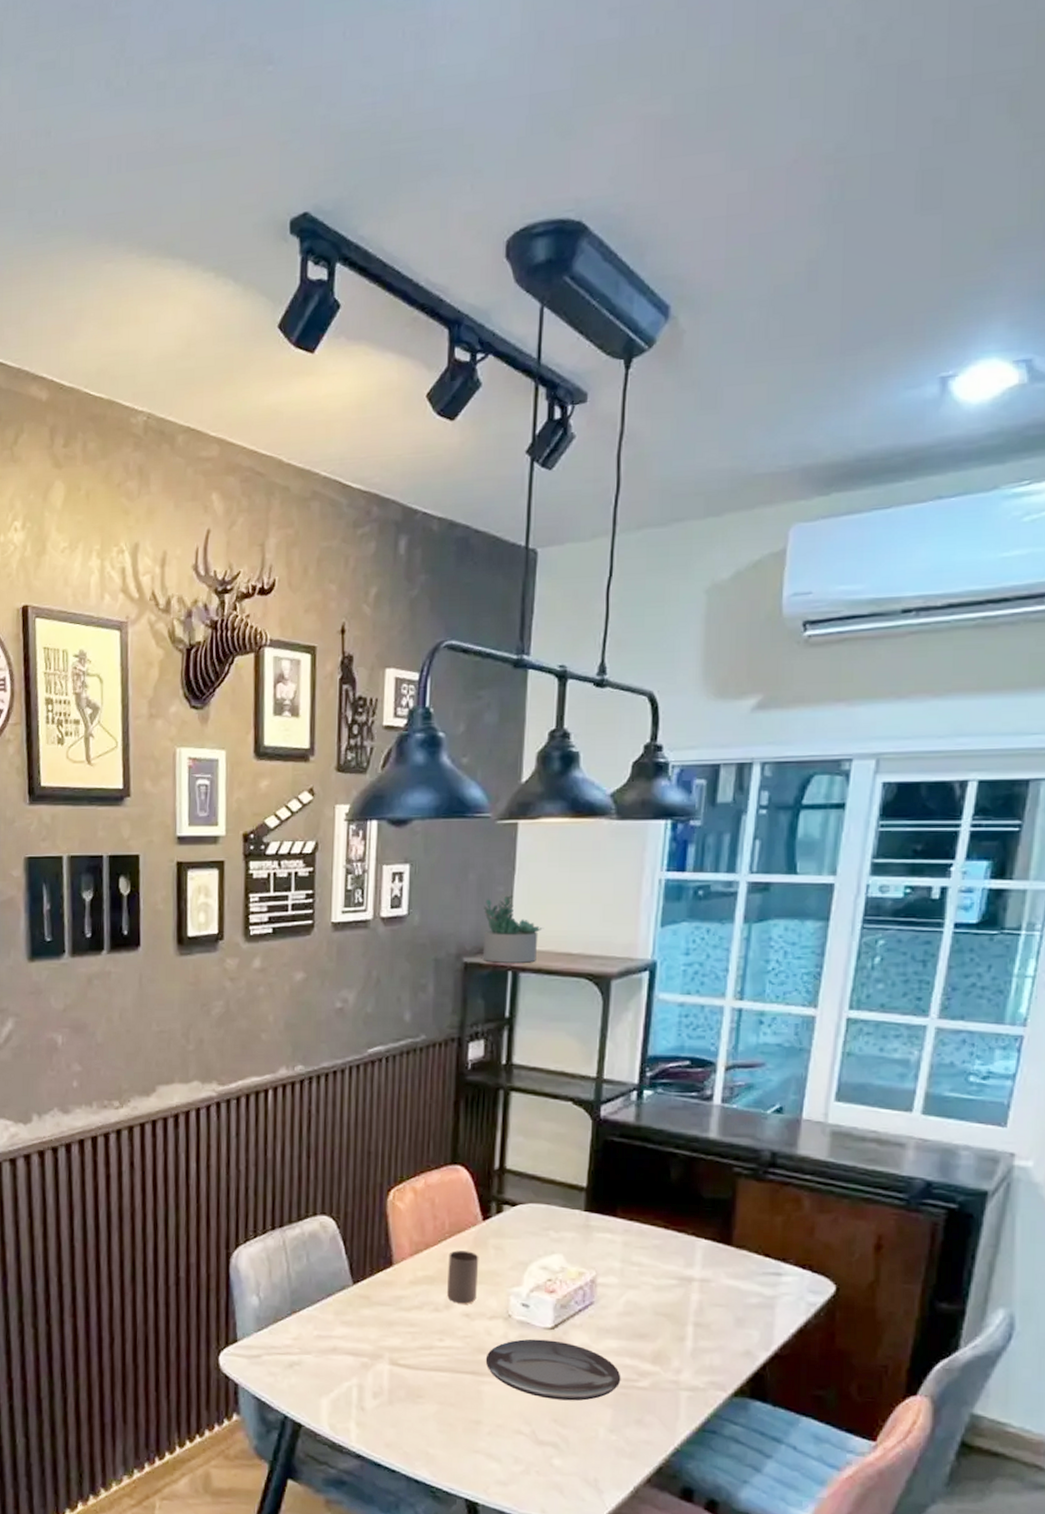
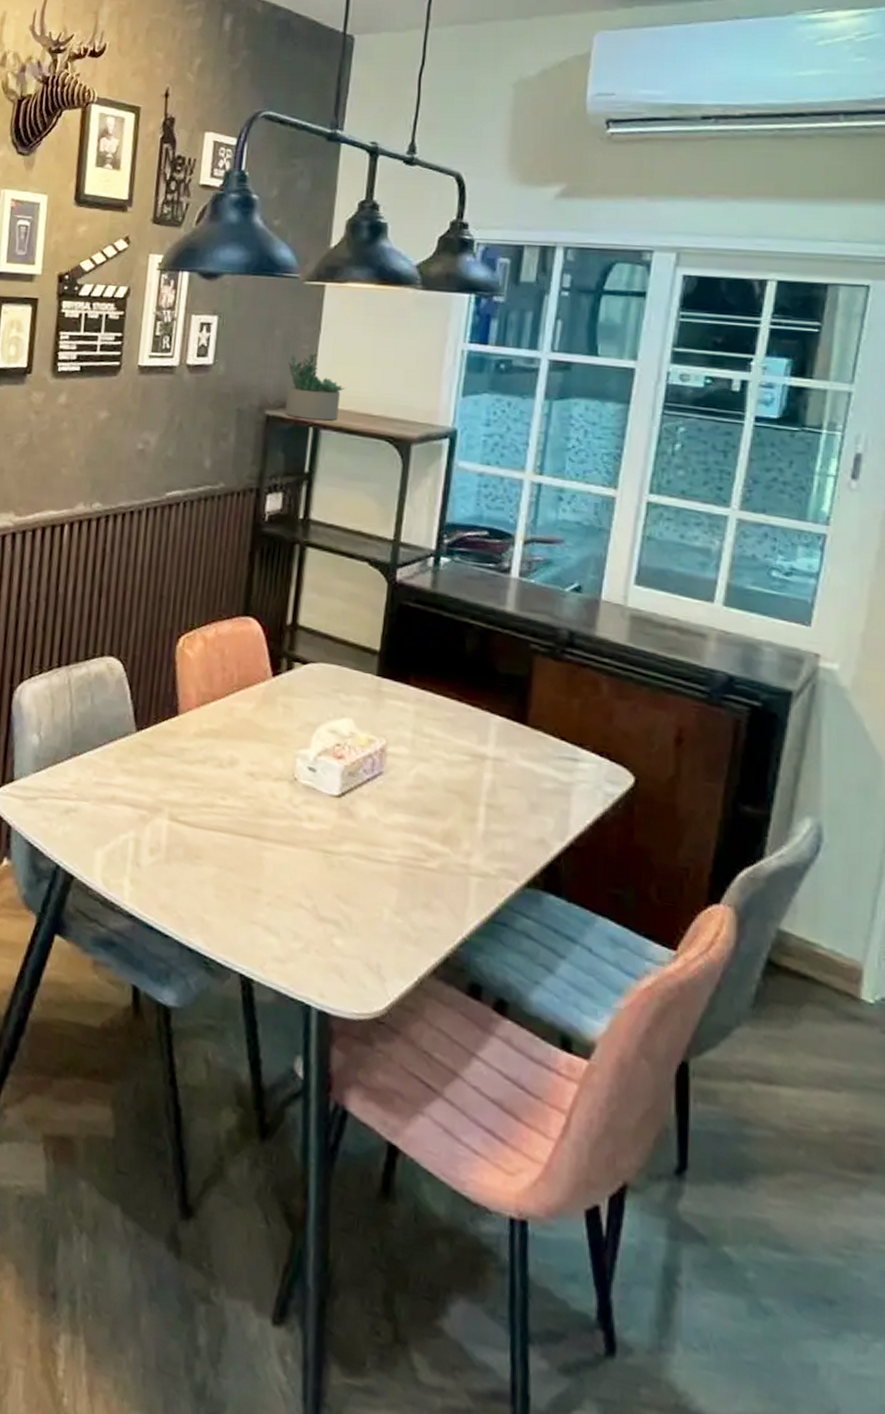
cup: present [447,1250,479,1304] -> none [232,705,267,763]
plate: present [485,1338,621,1401] -> none [268,805,409,878]

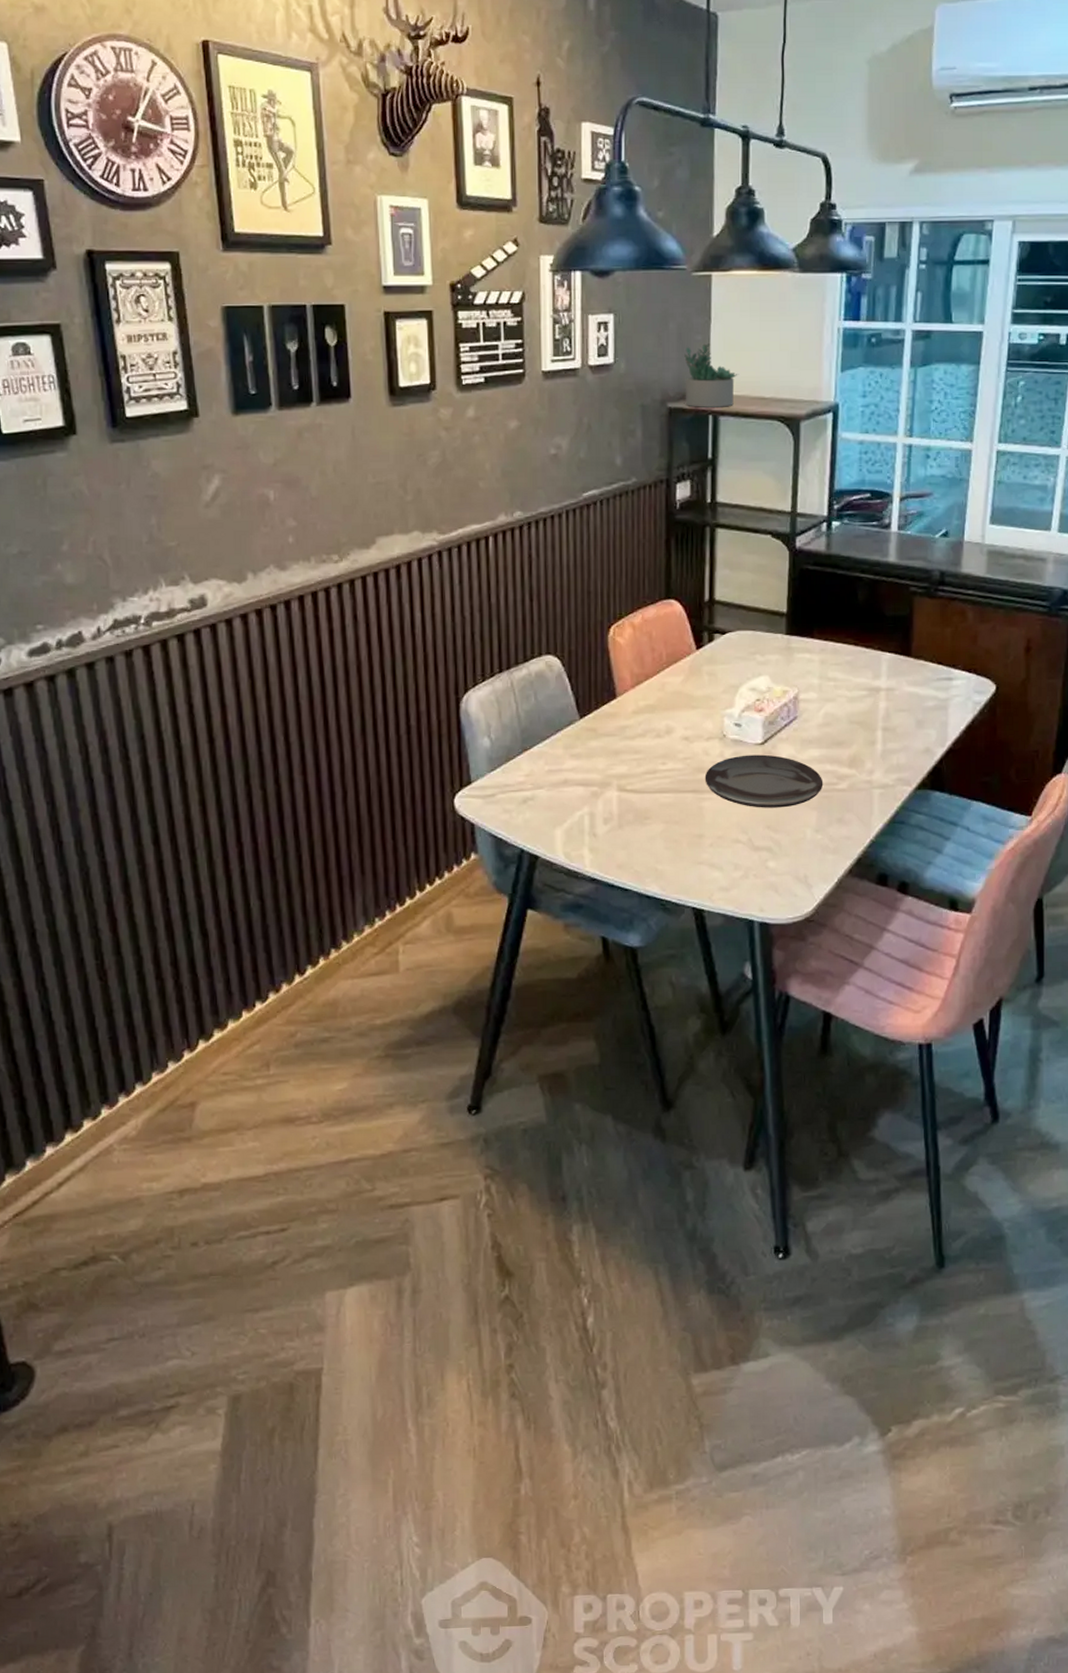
plate: none [268,805,409,878] -> present [704,754,824,808]

